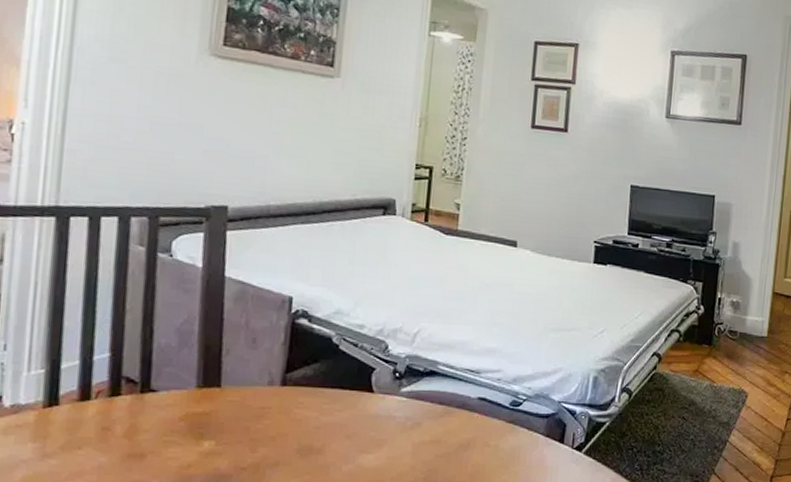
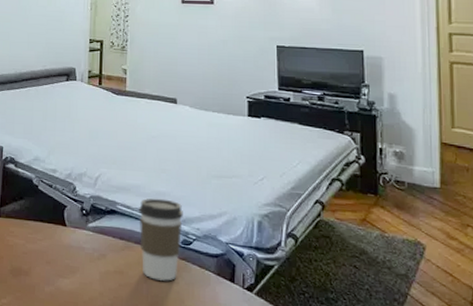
coffee cup: none [462,355,515,447] -> present [139,198,183,281]

